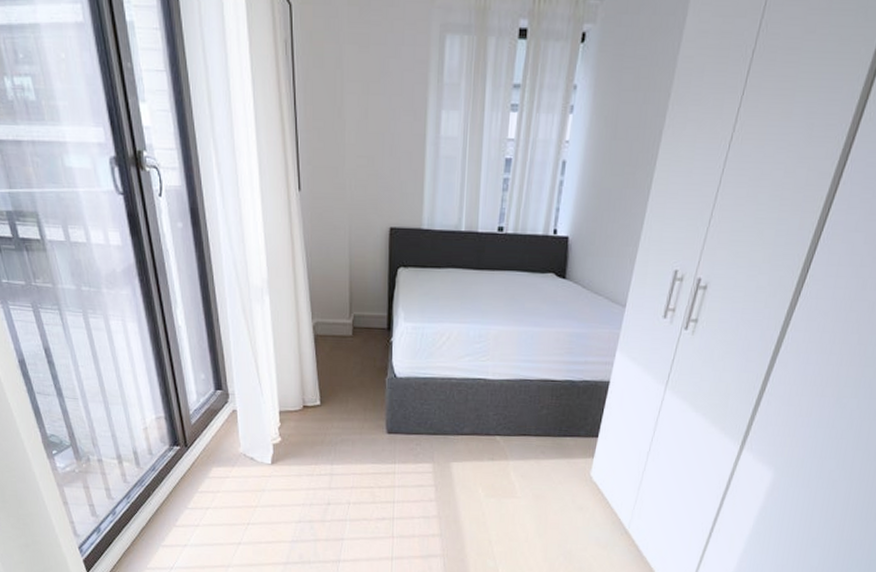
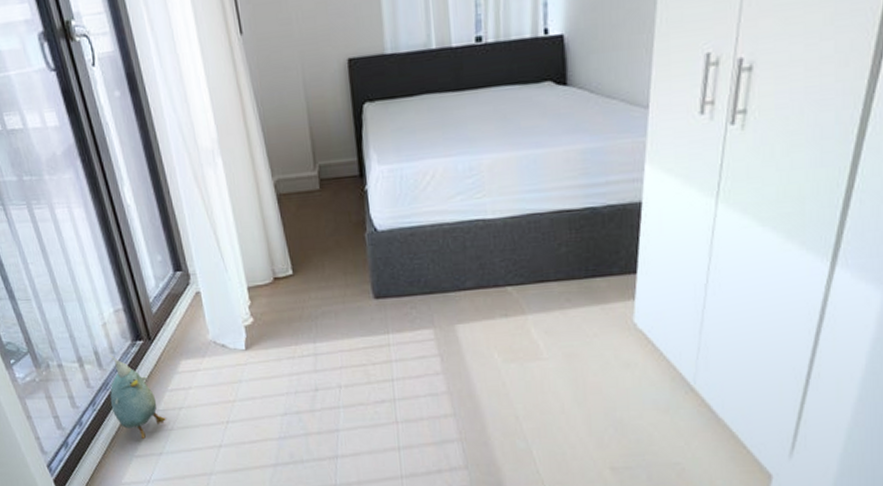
plush toy: none [144,455,195,532] -> present [108,355,167,440]

